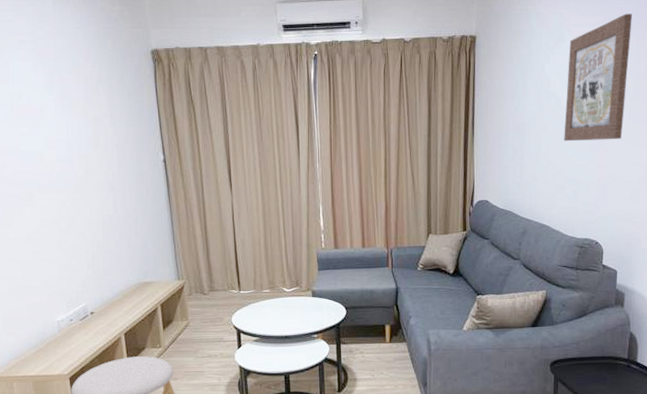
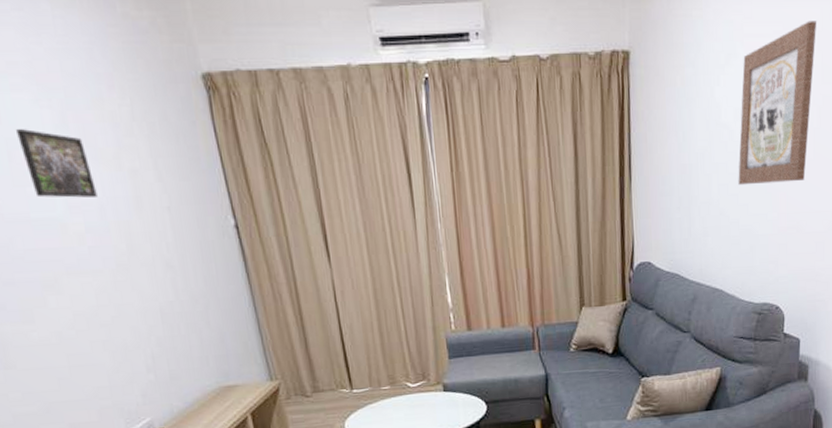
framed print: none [19,87,68,136] -> present [16,129,97,198]

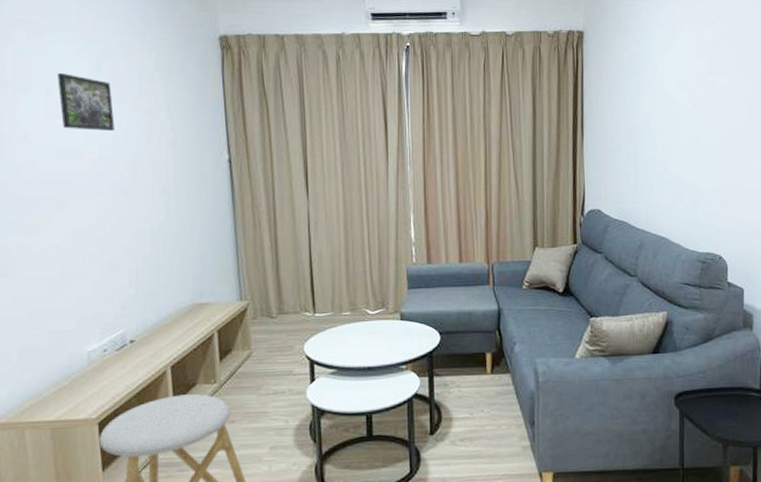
wall art: present [738,21,816,186] -> none [680,13,747,146]

